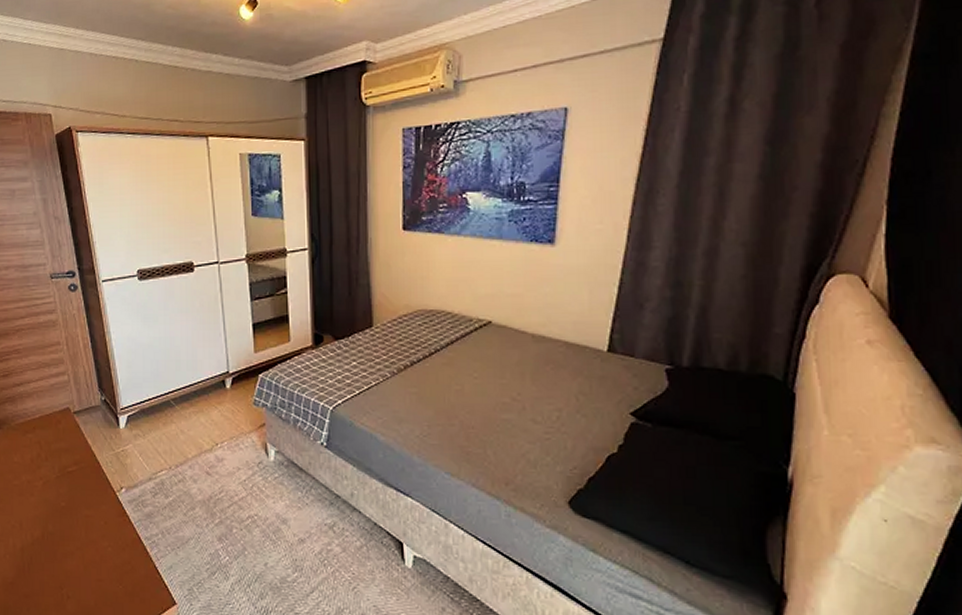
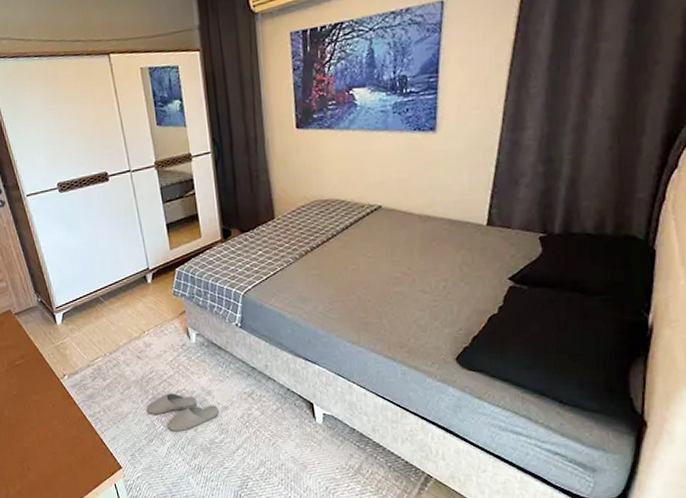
slippers: none [211,518,294,566] -> present [146,393,219,432]

